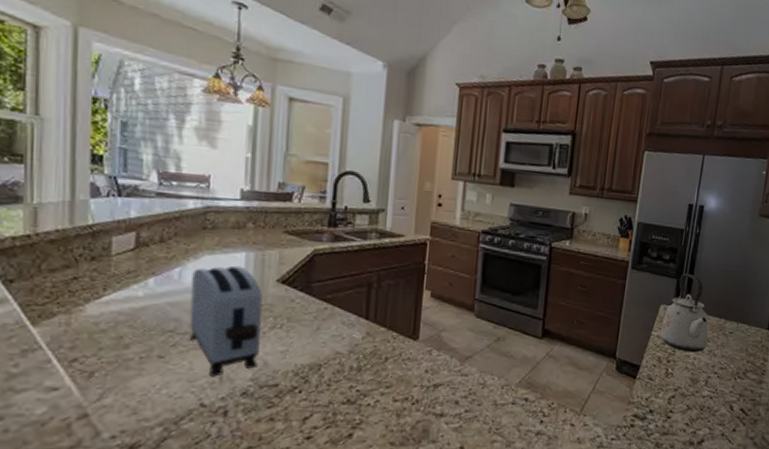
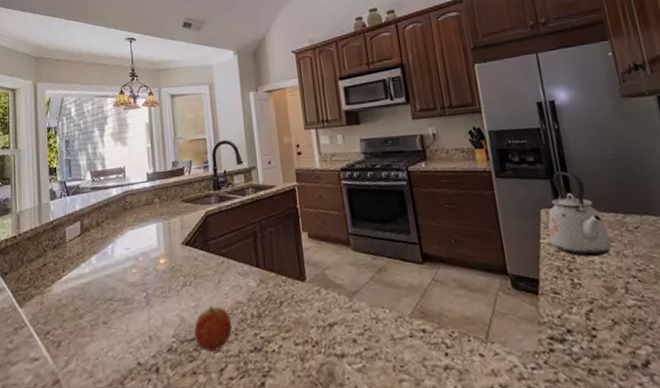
toaster: present [189,265,263,377] -> none [121,235,177,337]
fruit: none [277,352,326,401] -> present [193,305,232,353]

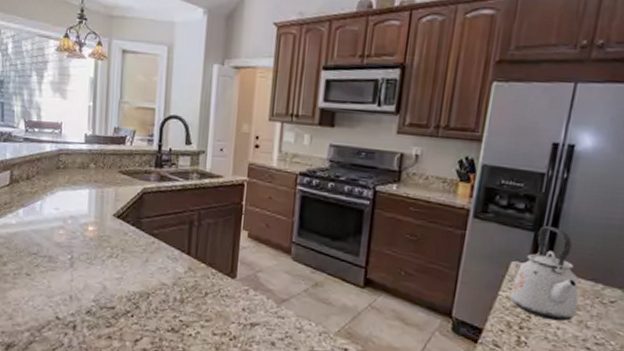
fruit: present [193,305,232,353] -> none [114,280,153,324]

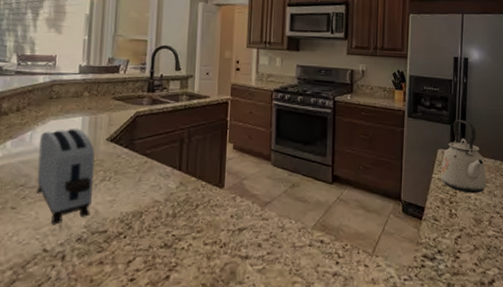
toaster: none [47,200,102,295] -> present [36,128,95,225]

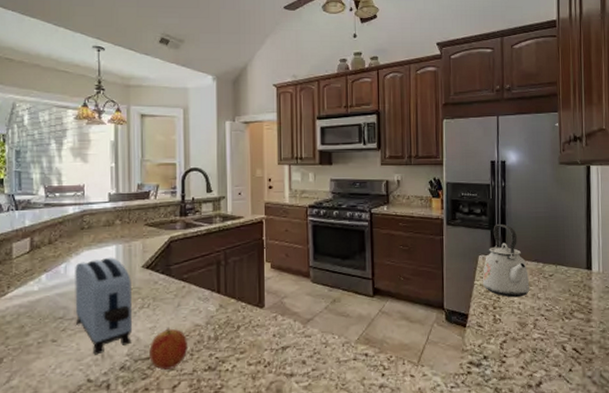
fruit: none [106,201,146,245] -> present [148,327,188,371]

